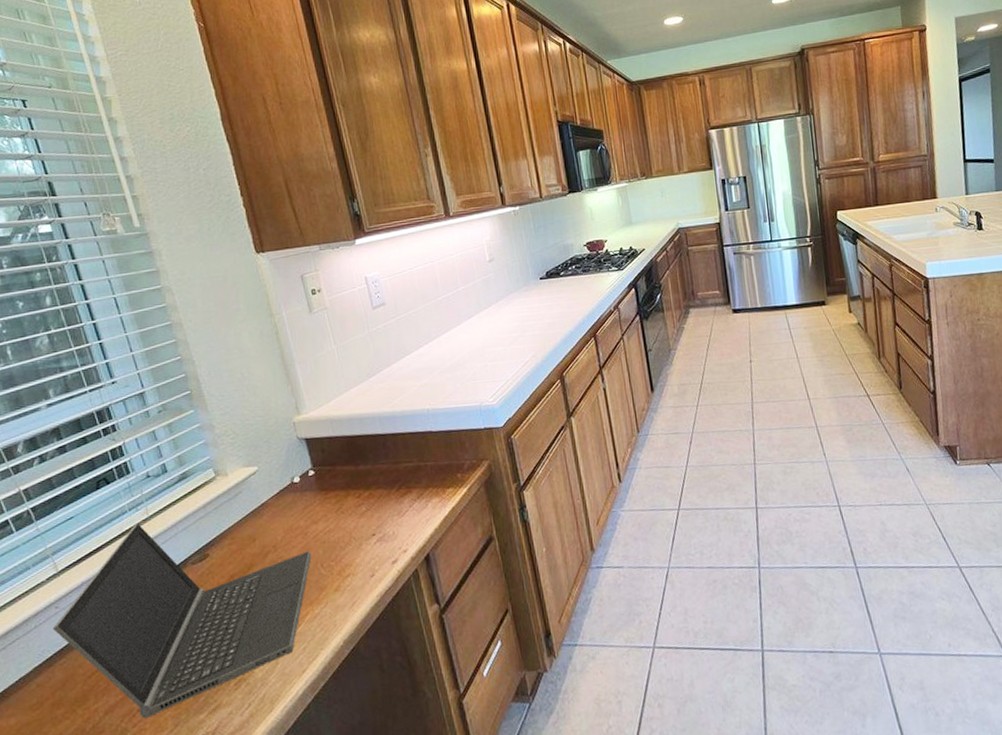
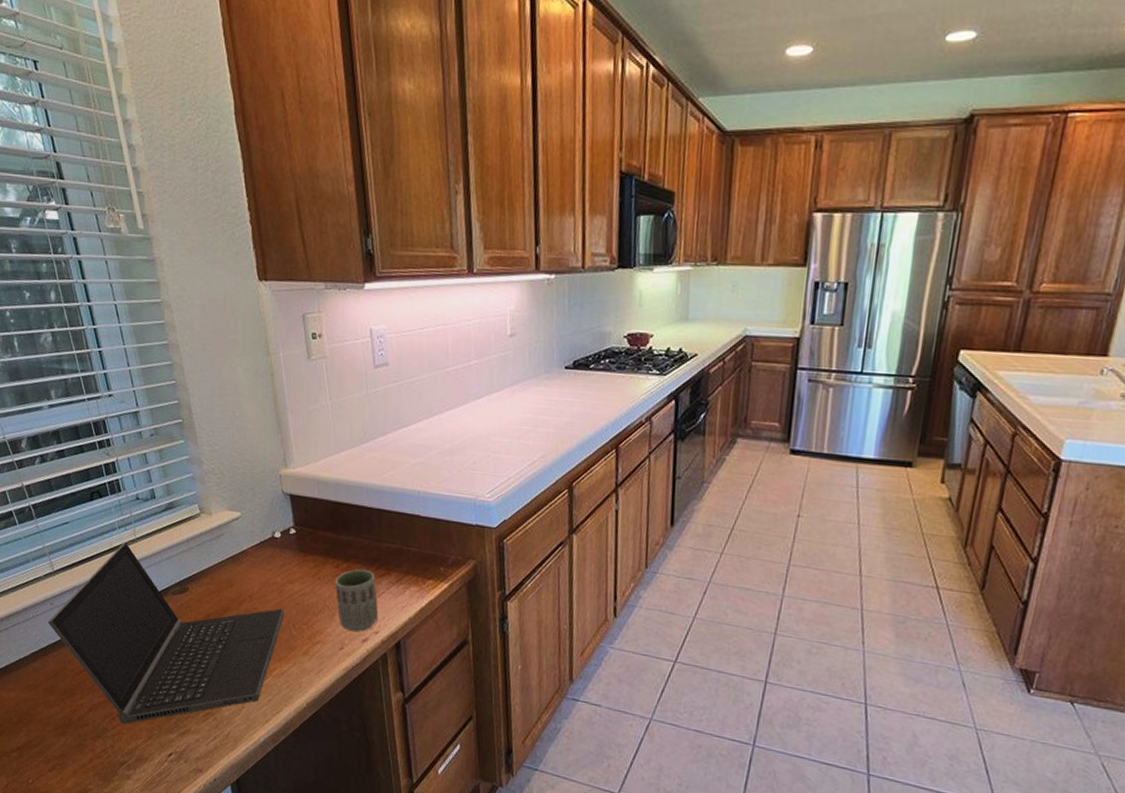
cup: none [358,492,406,557] -> present [334,569,379,632]

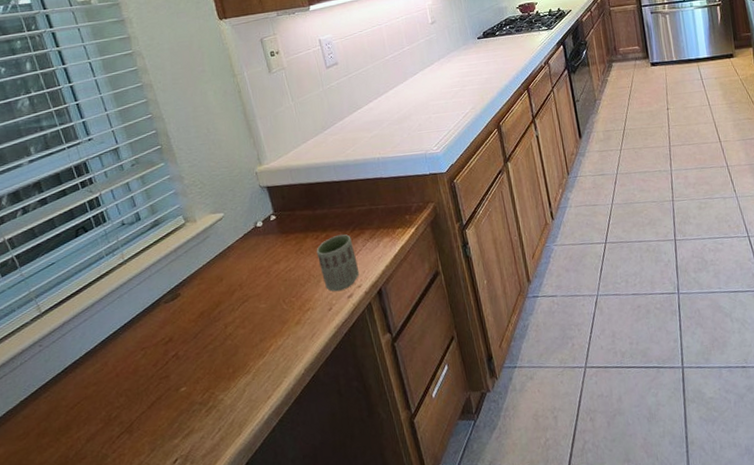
laptop computer: present [47,542,285,724] -> none [36,267,275,445]

